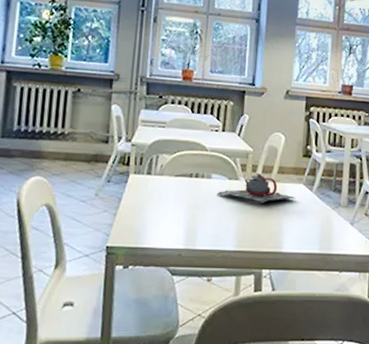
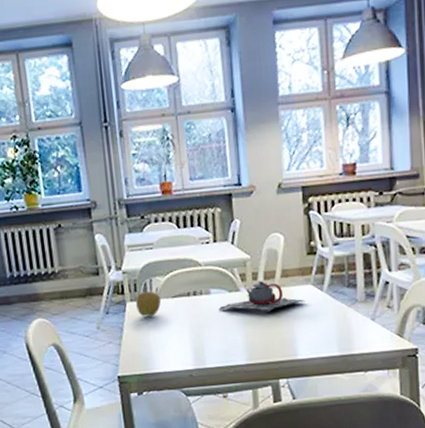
apple: none [138,166,164,191] -> present [135,291,162,317]

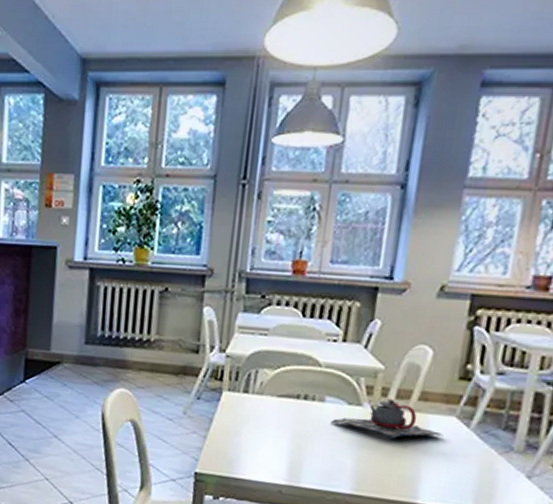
apple: present [135,291,162,317] -> none [233,382,265,413]

